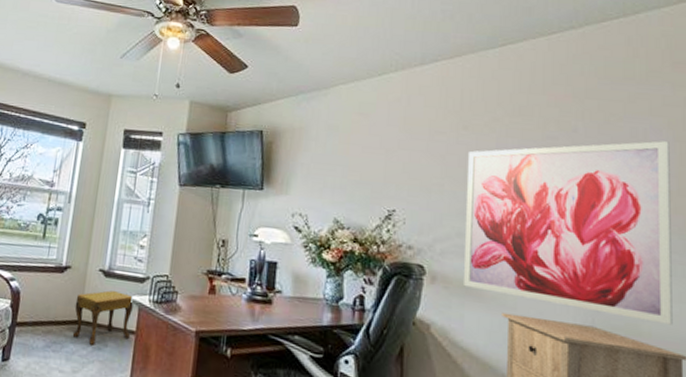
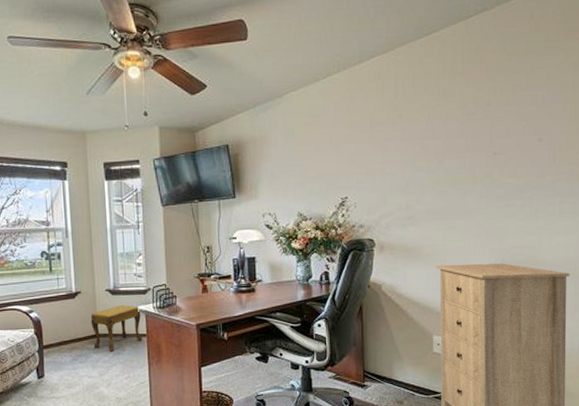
wall art: present [464,141,673,325] -> none [404,103,562,253]

